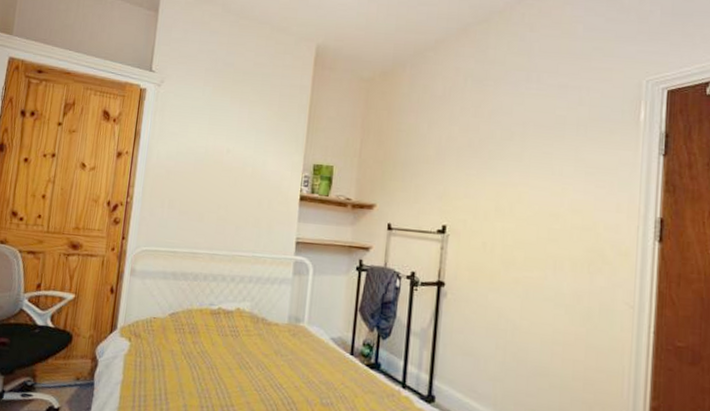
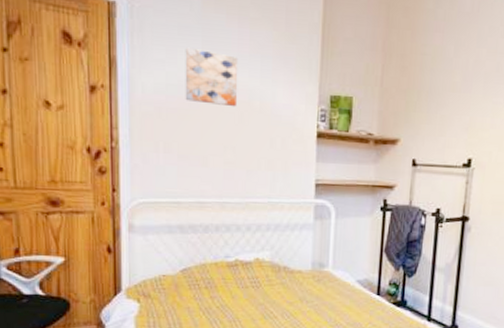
wall art: none [190,123,237,172] -> present [185,47,239,107]

